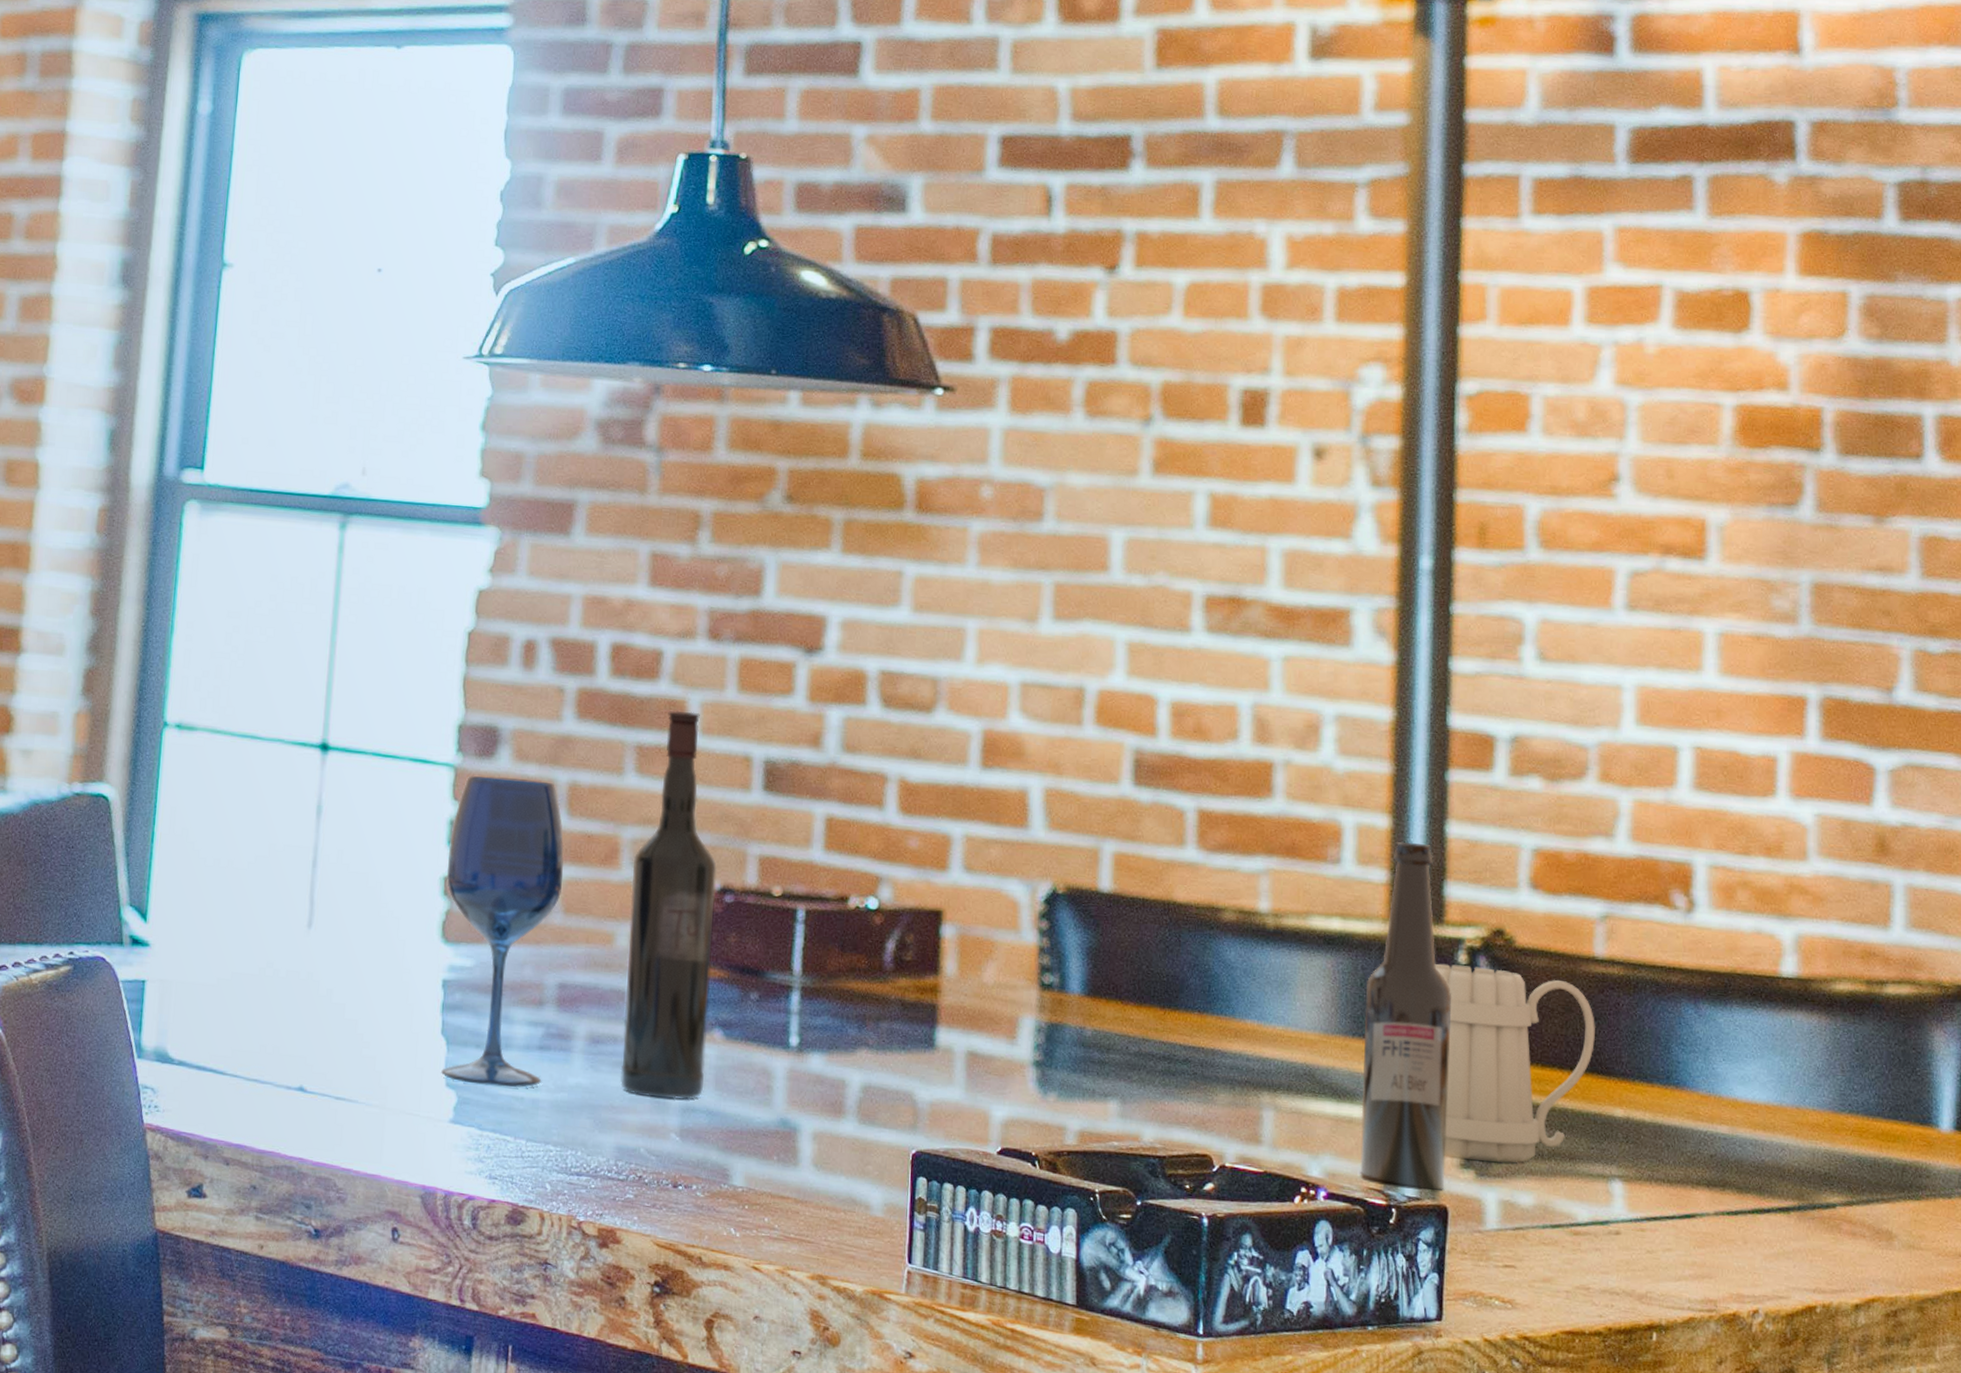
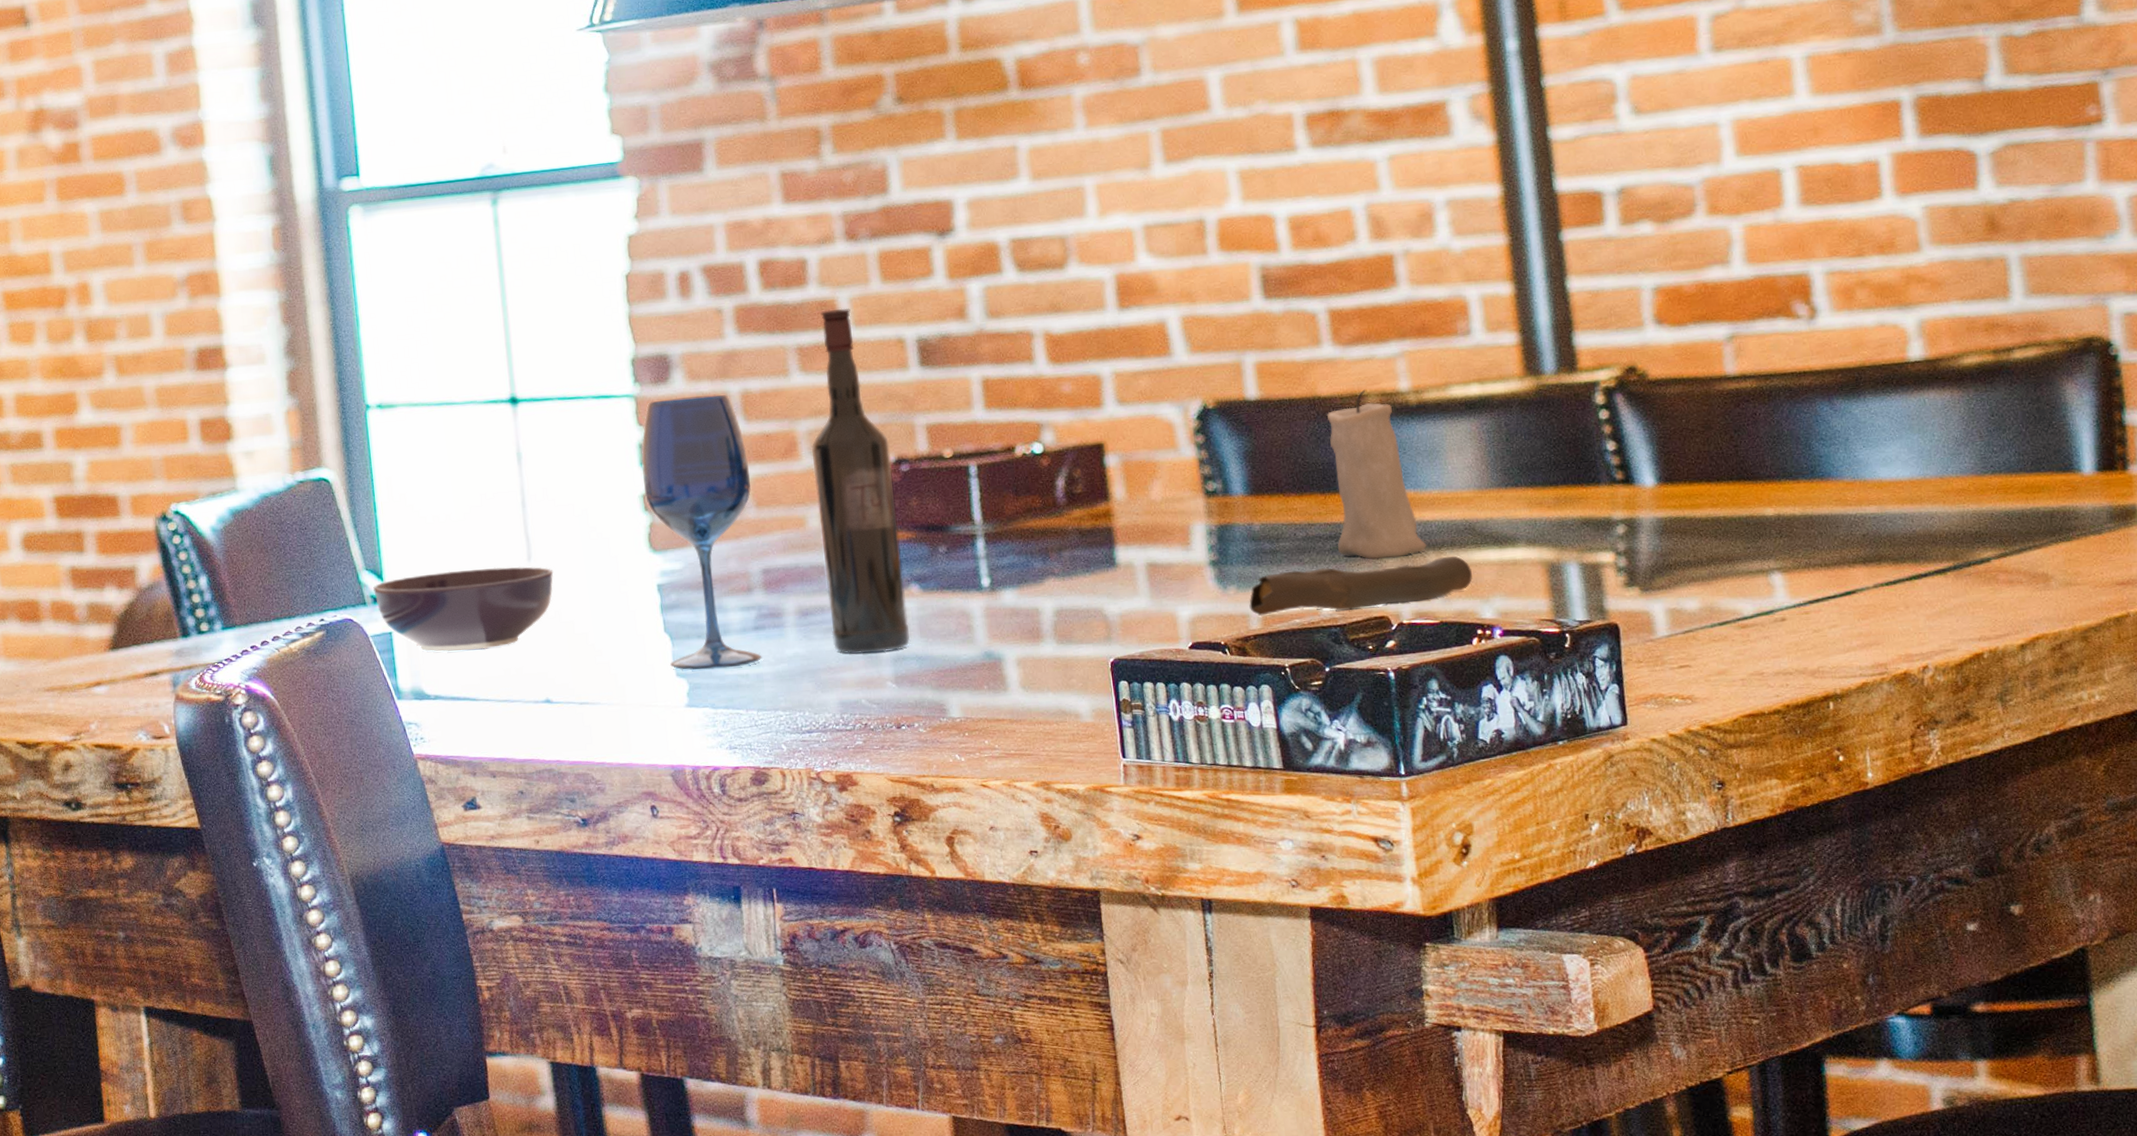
bowl: none [133,921,334,1018] -> present [373,566,554,652]
stick: none [1068,1086,1305,1145] -> present [1249,556,1472,616]
candle: none [1169,902,1262,1093] -> present [1326,389,1427,560]
beer bottle: present [1360,842,1451,1191] -> none [1511,302,1613,616]
beer mug: present [1435,963,1595,1163] -> none [1574,402,1738,579]

